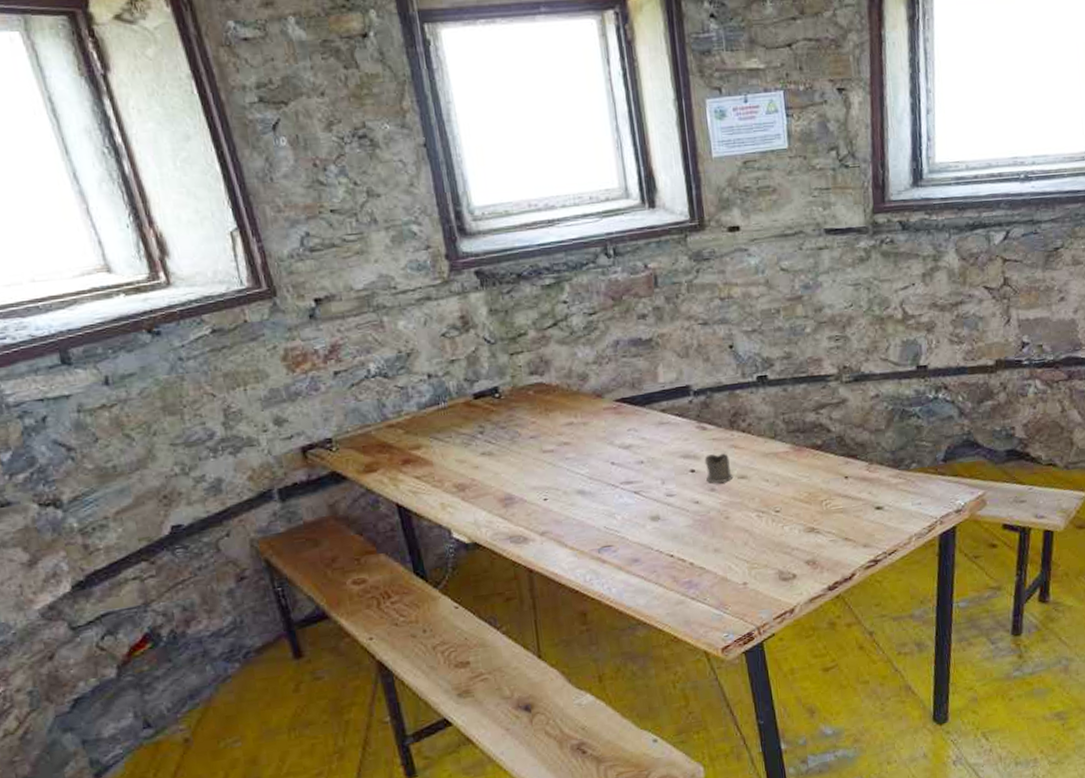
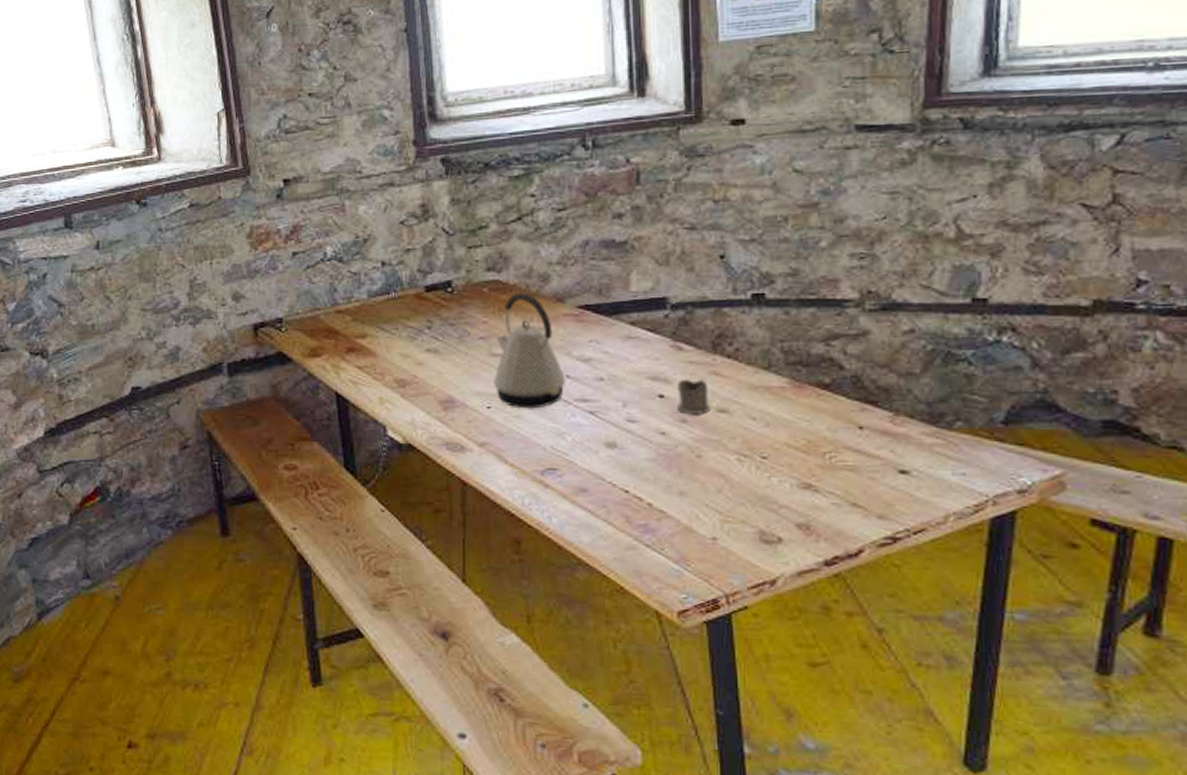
kettle: none [545,392,611,497] -> present [493,292,566,409]

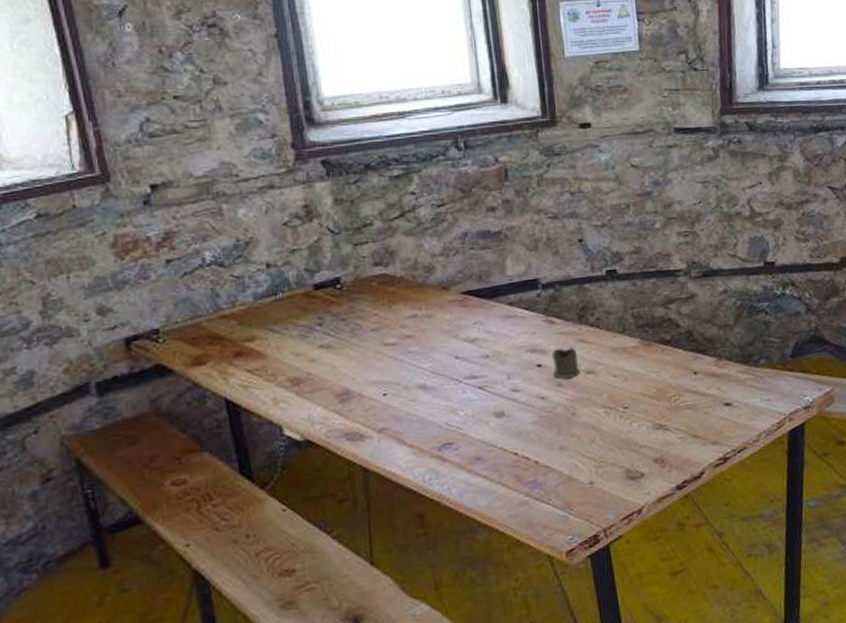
kettle: present [493,292,566,409] -> none [387,283,455,392]

